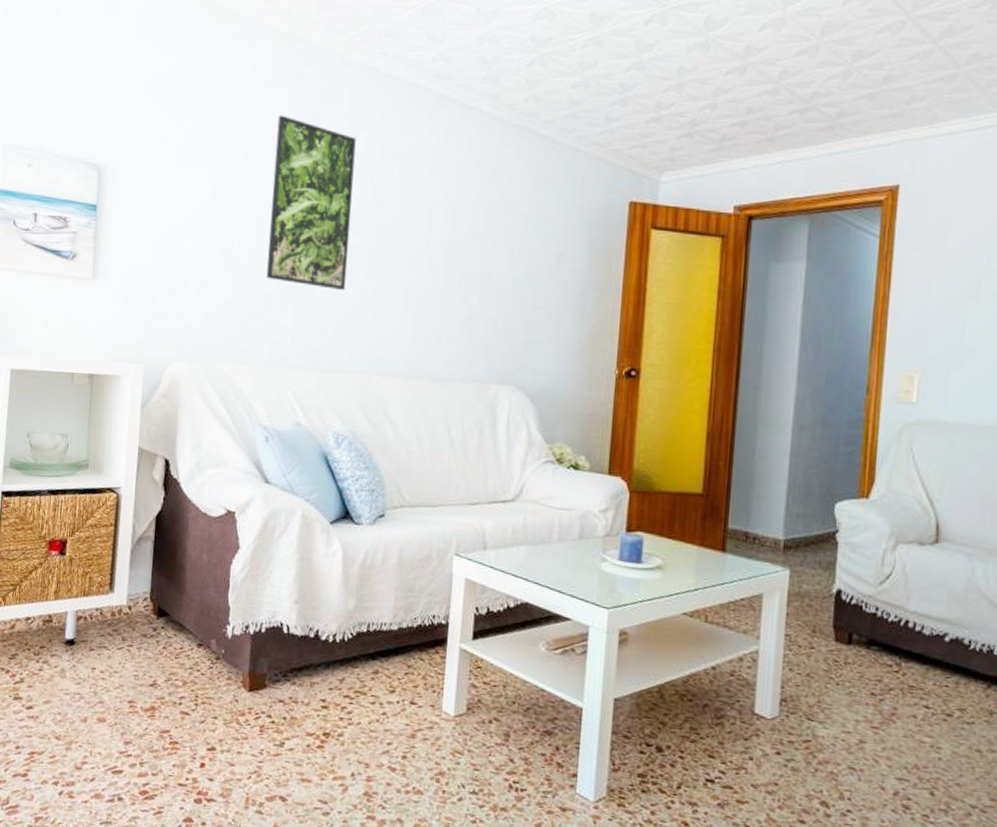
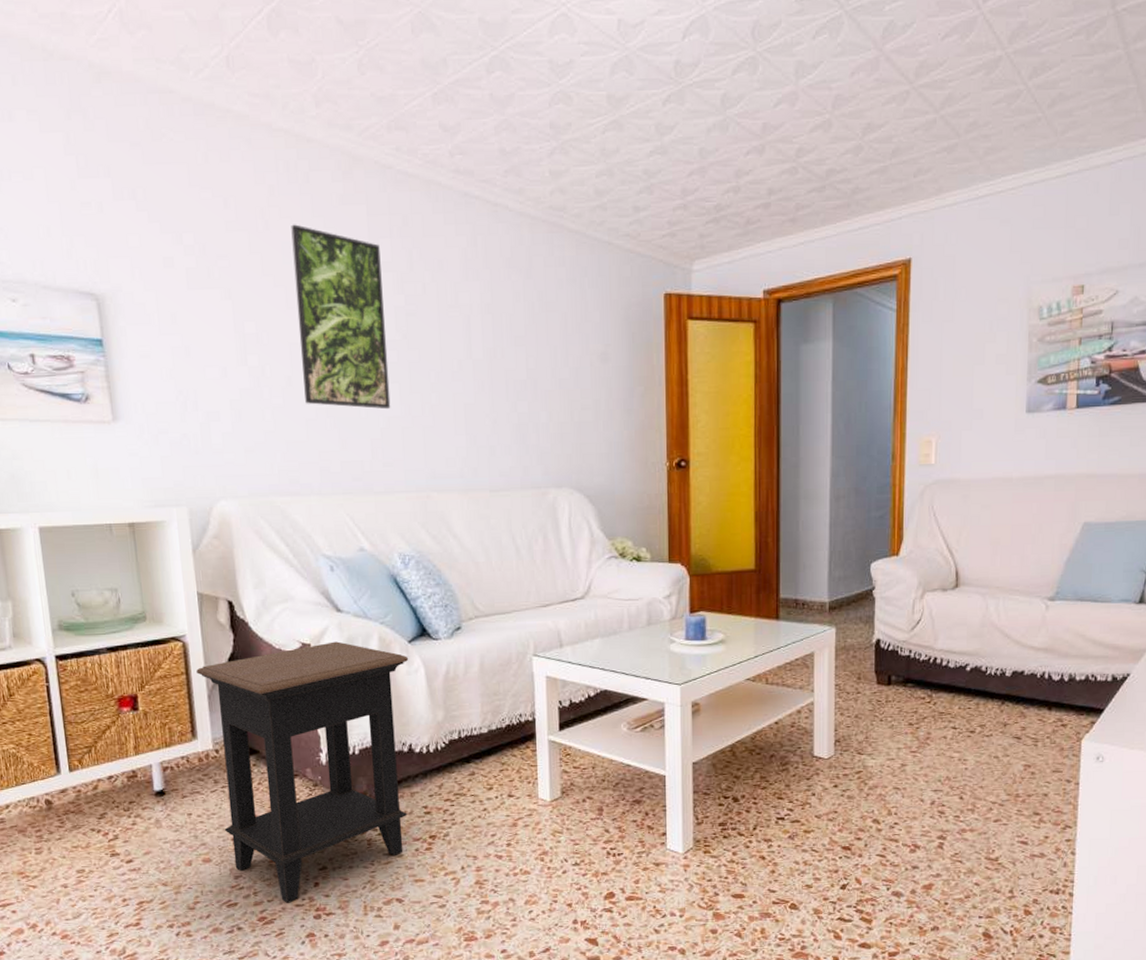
side table: none [123,512,328,781] -> present [196,641,409,903]

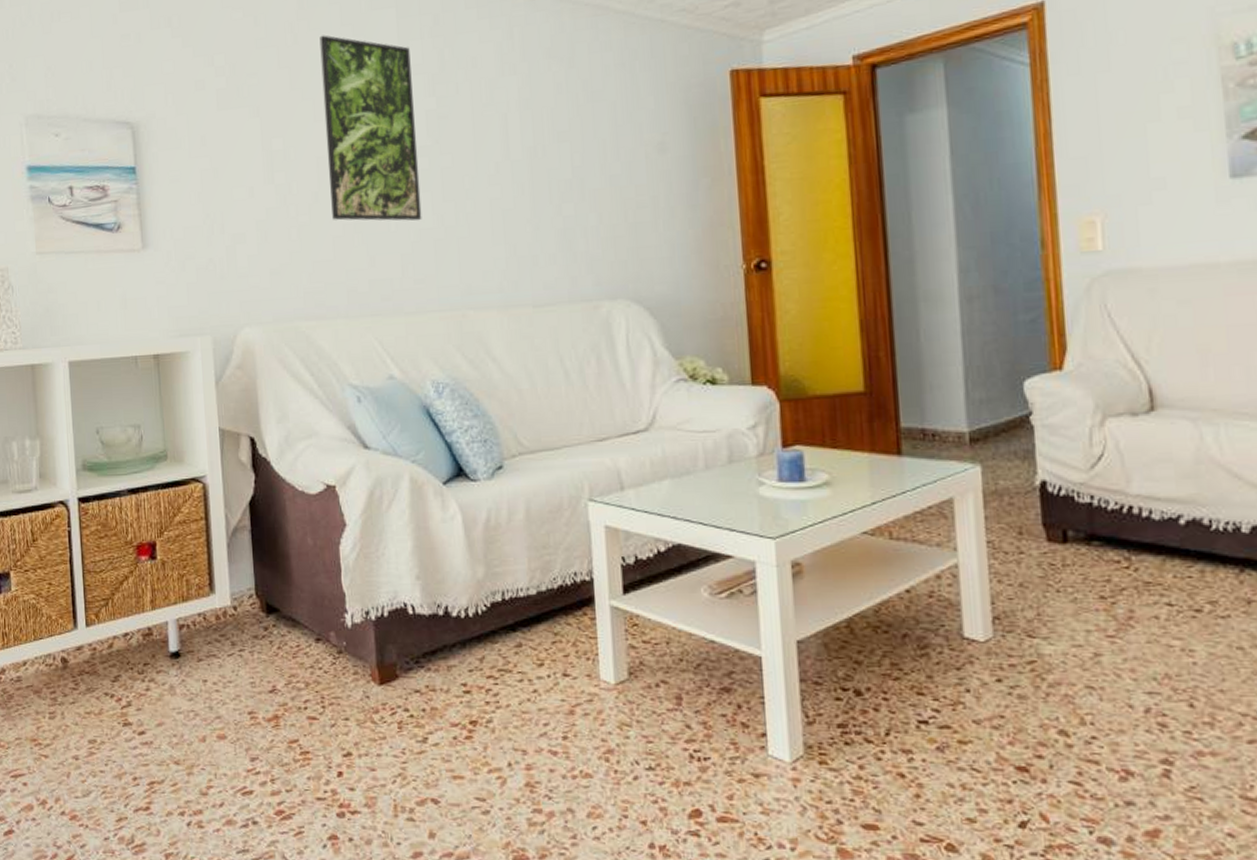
side table: present [196,641,409,903] -> none [216,483,444,795]

